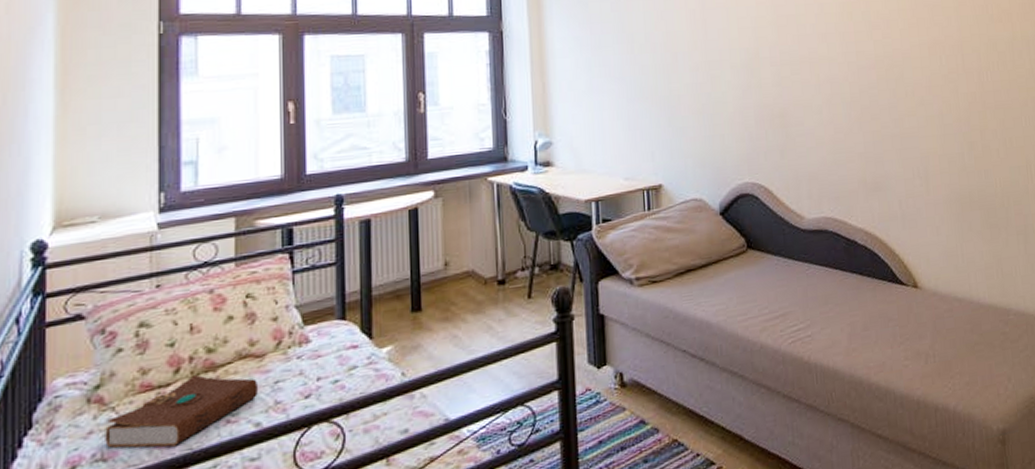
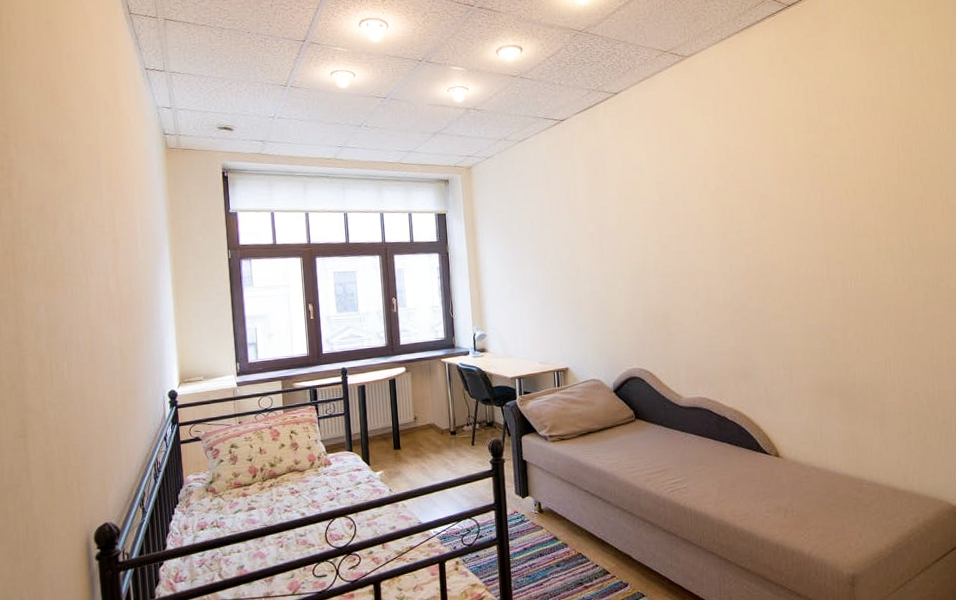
book: present [105,375,258,448] -> none [217,480,302,523]

